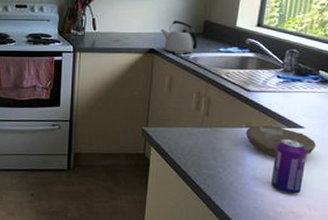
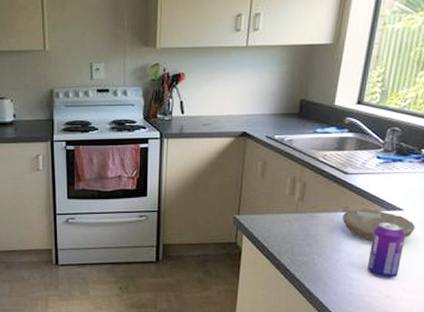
kettle: present [161,20,197,54] -> none [254,100,293,137]

